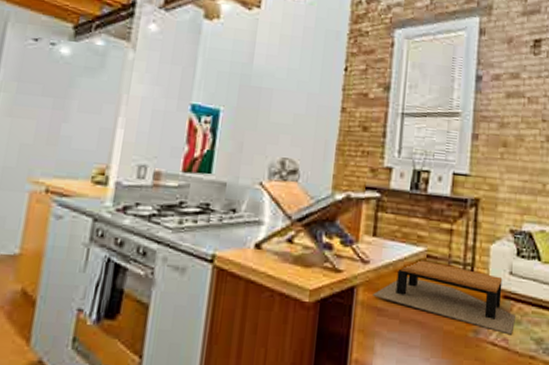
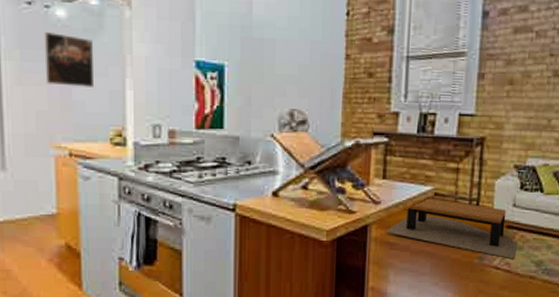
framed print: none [36,68,92,124] -> present [43,32,94,87]

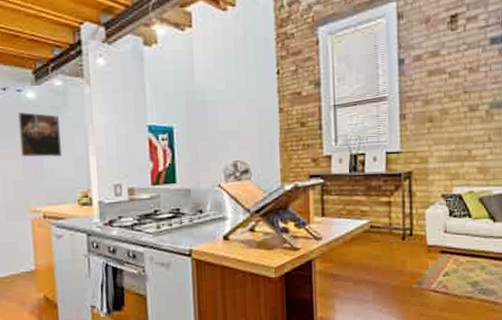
coffee table: present [385,198,517,260] -> none [328,230,452,282]

